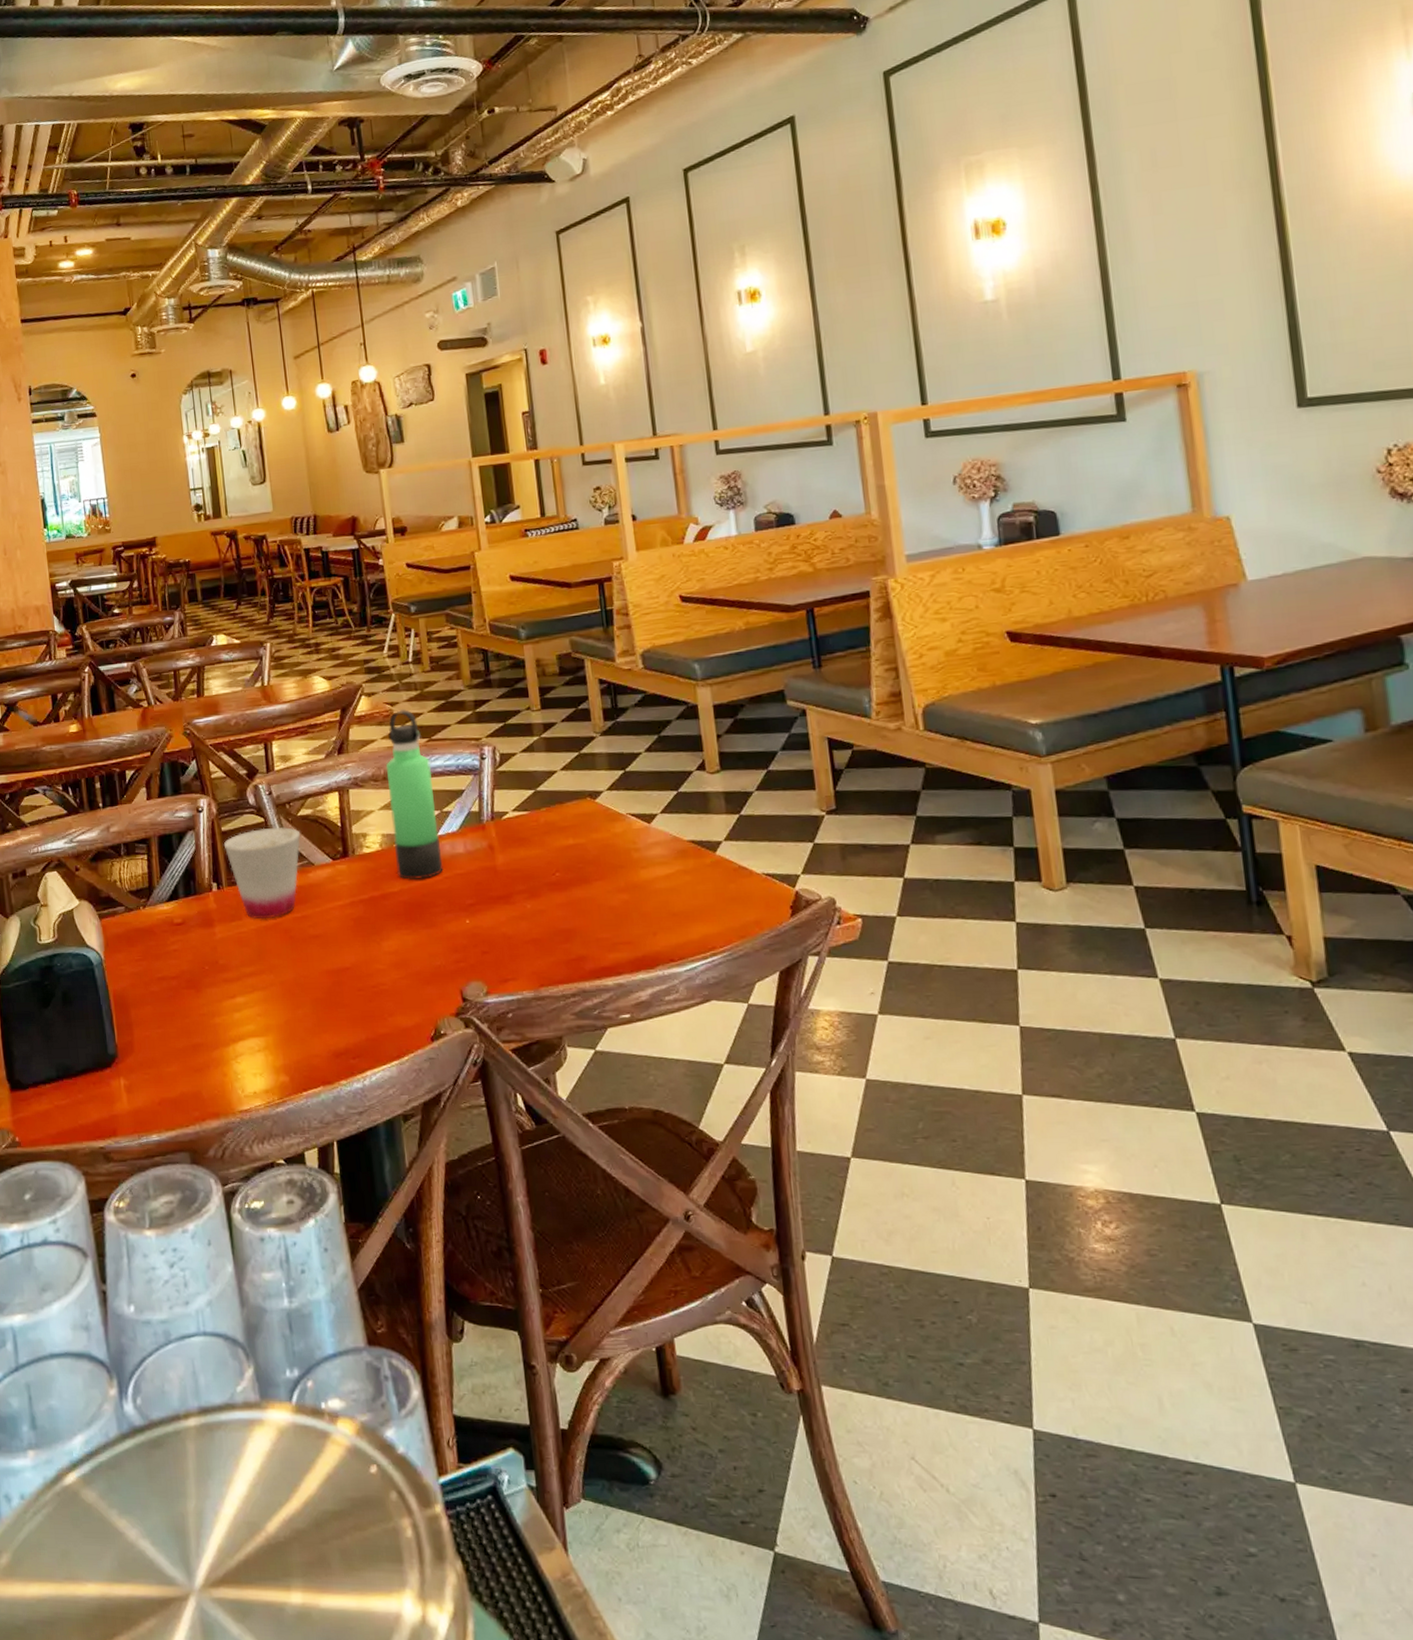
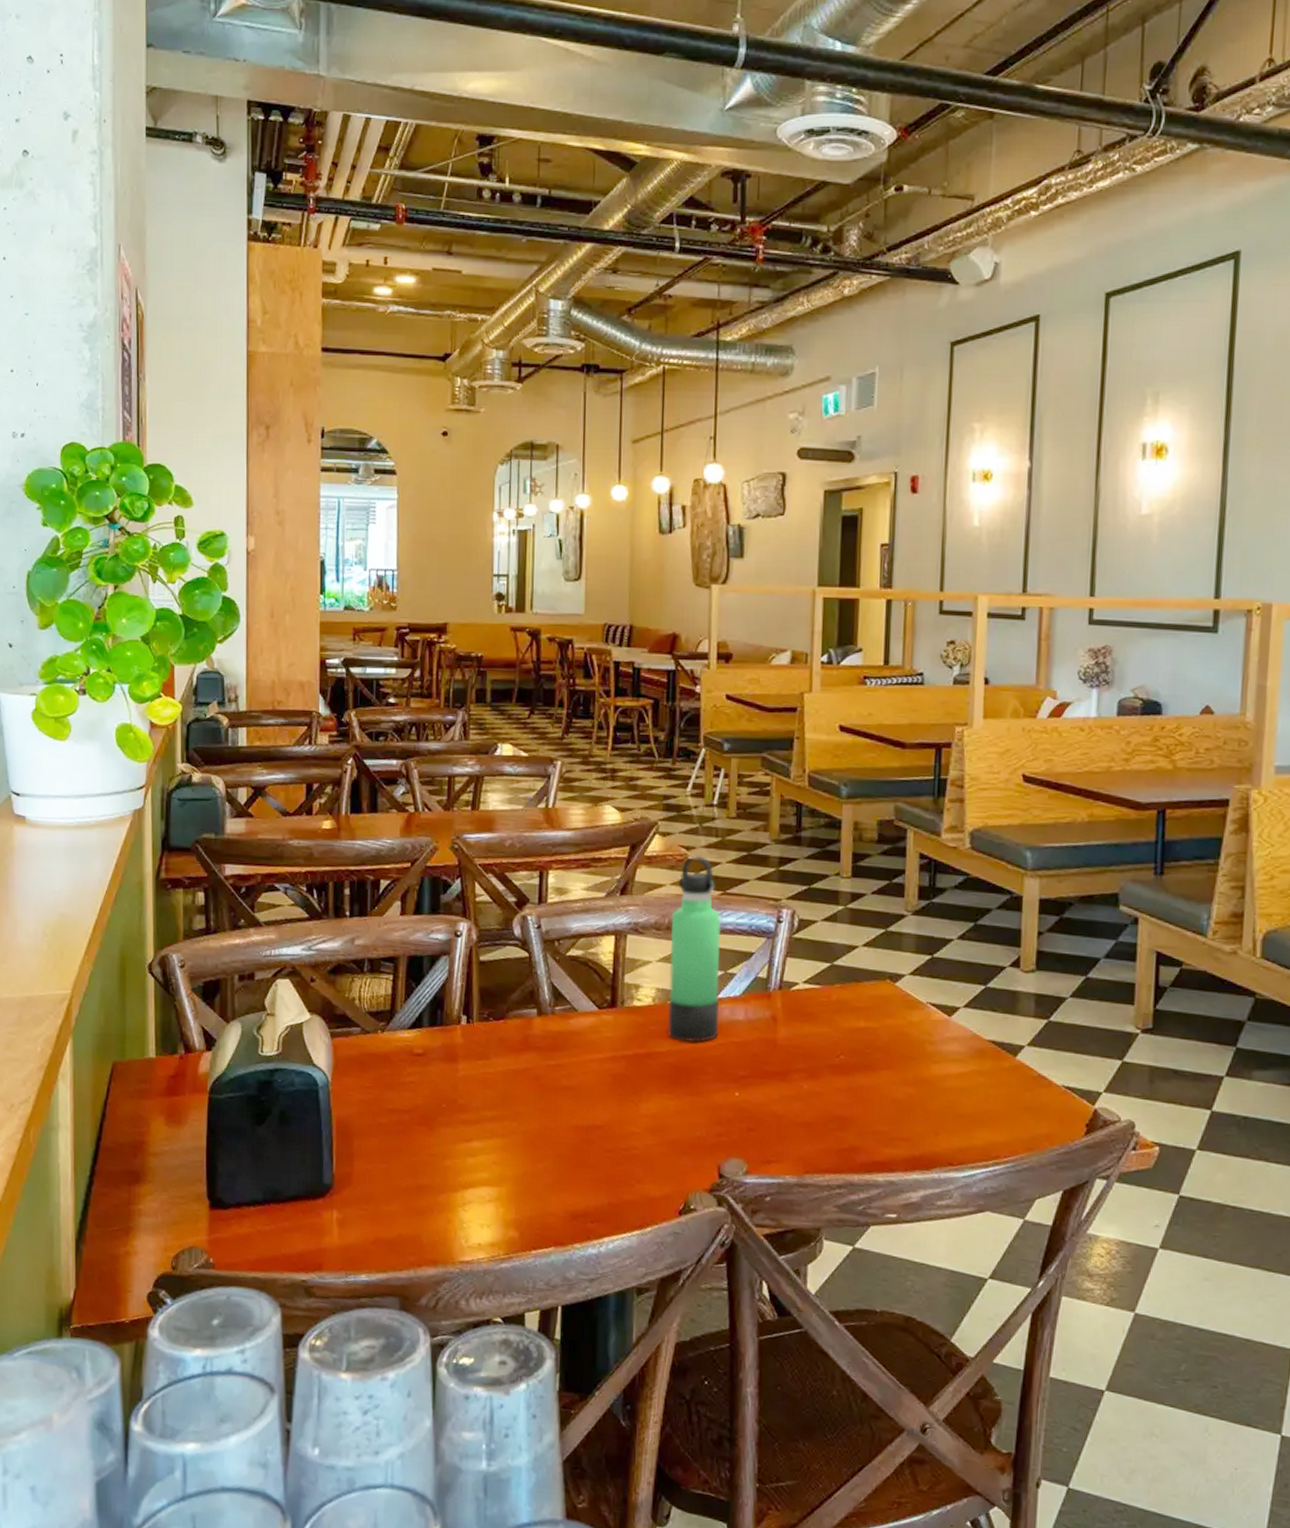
cup: present [224,826,301,919] -> none [481,963,567,1062]

